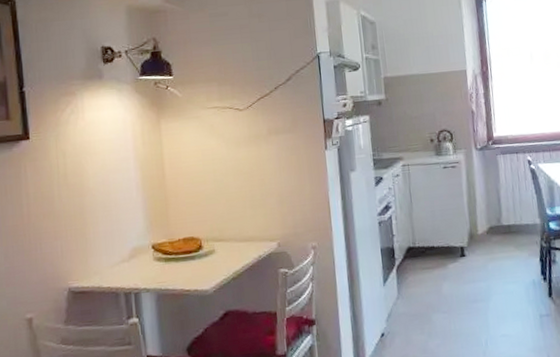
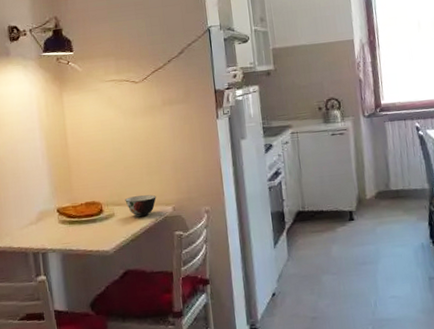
soup bowl: none [226,229,260,254] -> present [125,194,156,217]

